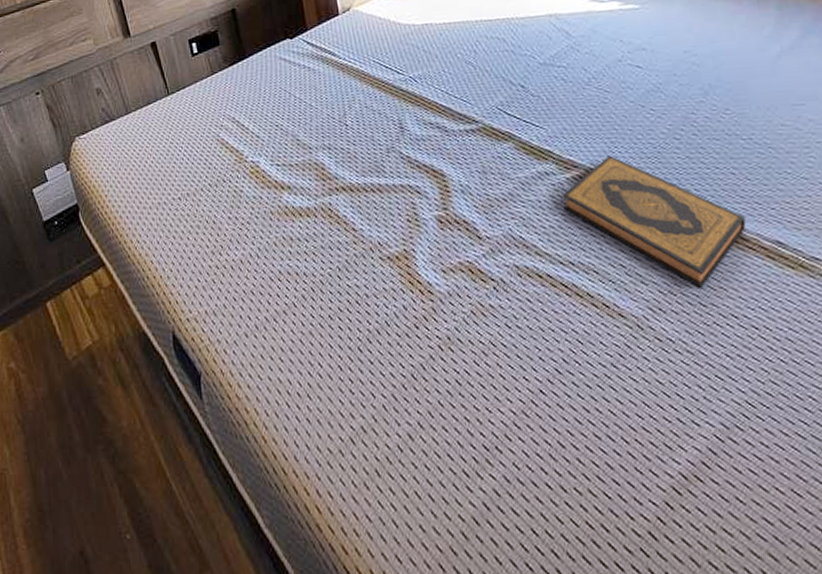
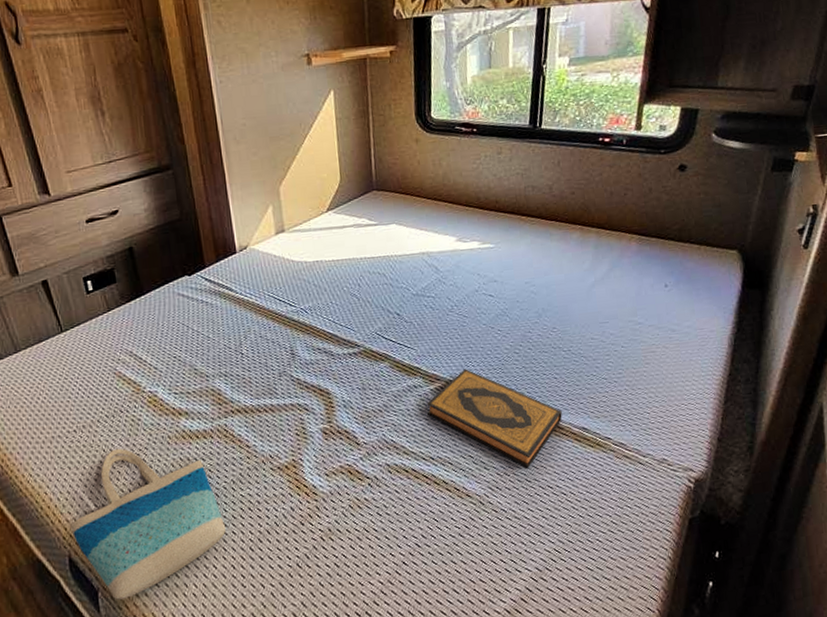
tote bag: none [175,220,332,388] -> present [70,448,227,600]

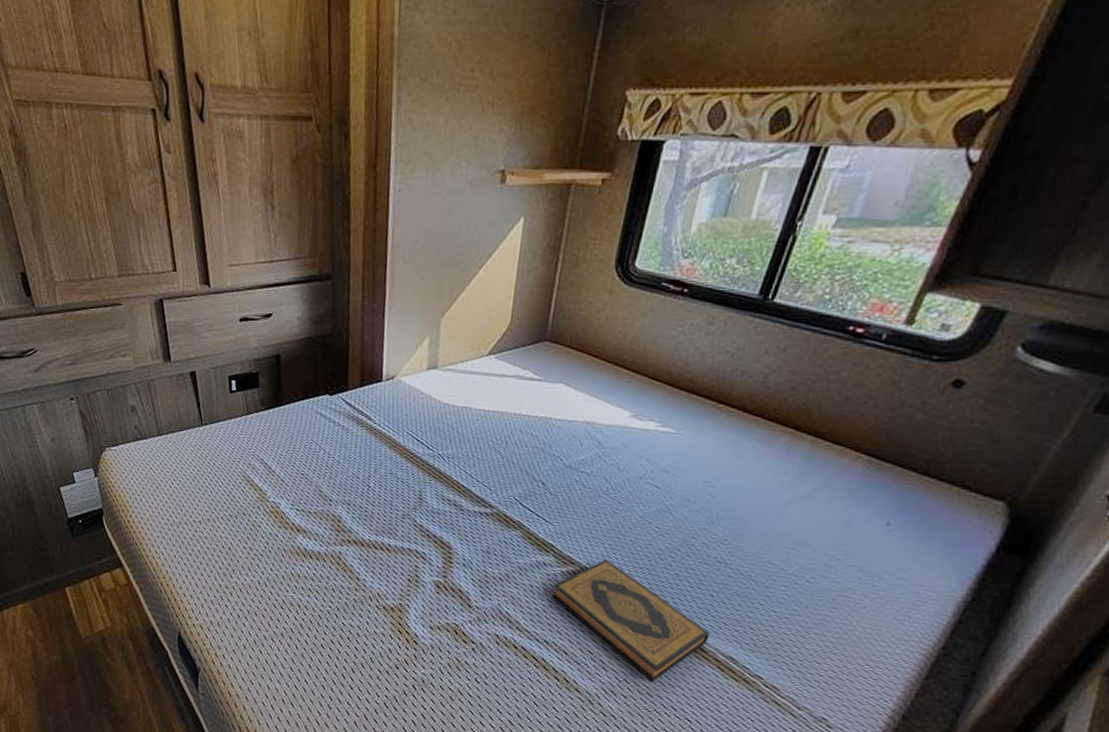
tote bag: present [70,448,227,600] -> none [184,548,323,686]

